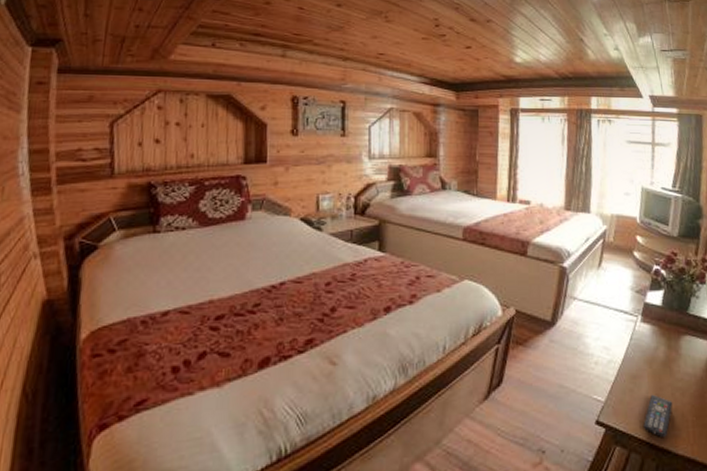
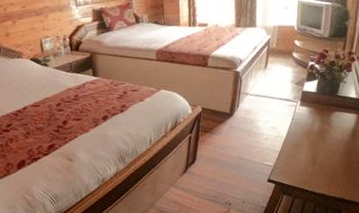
remote control: present [643,394,673,438] -> none [304,157,326,187]

